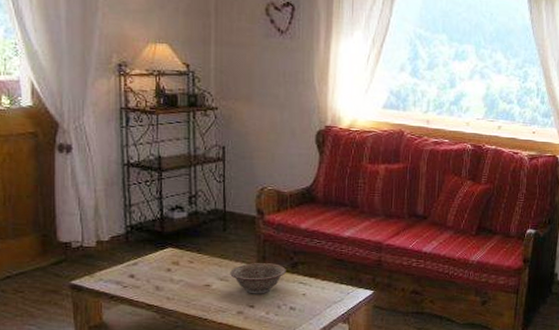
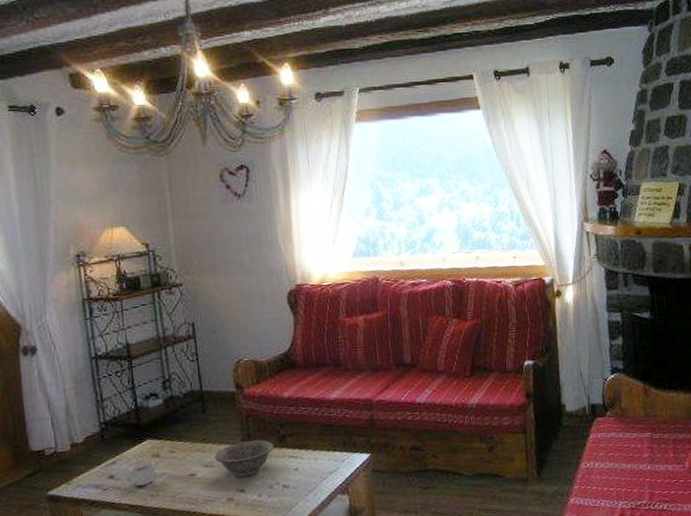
candle: none [149,266,174,288] -> present [128,461,156,486]

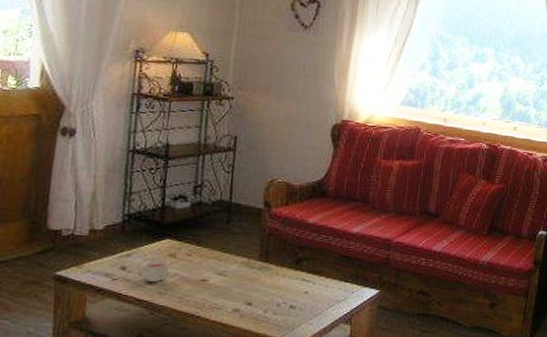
decorative bowl: present [214,440,274,477] -> none [229,257,289,291]

